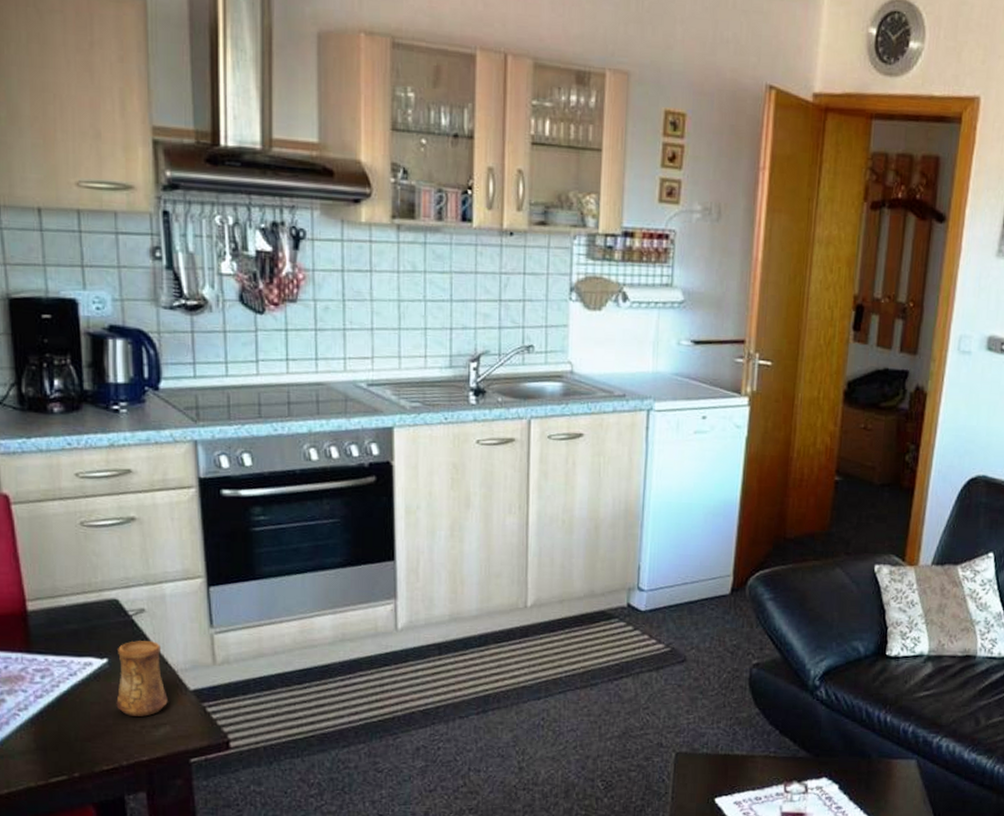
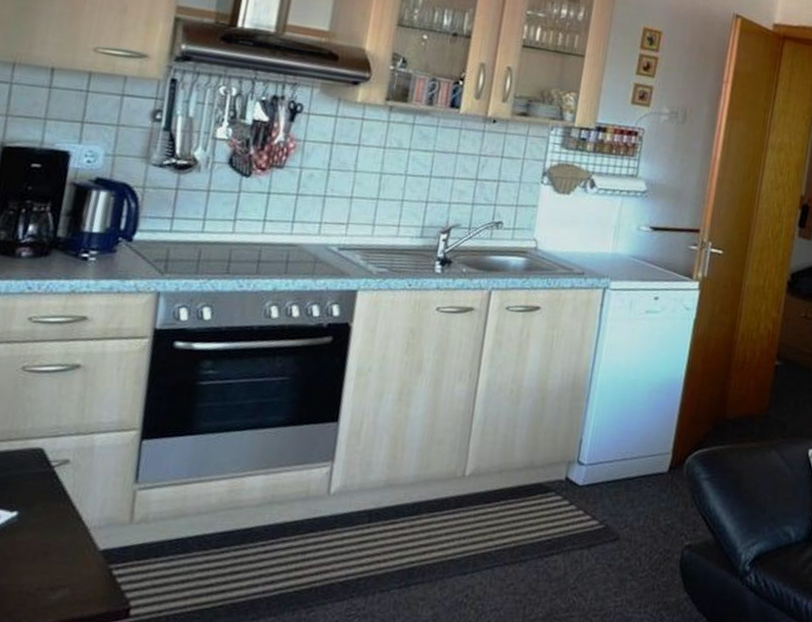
cup: present [116,641,168,717] -> none [15,493,79,578]

